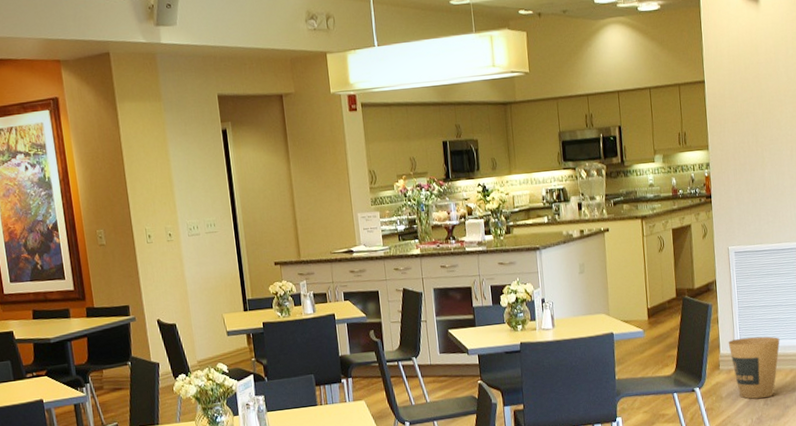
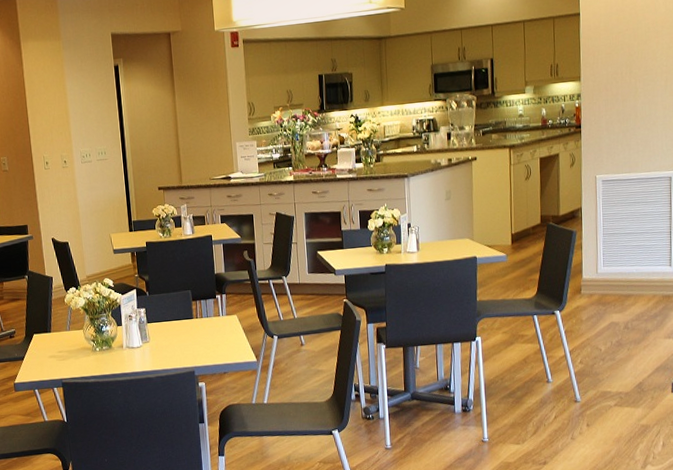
trash can: present [728,336,780,399] -> none [591,262,644,323]

